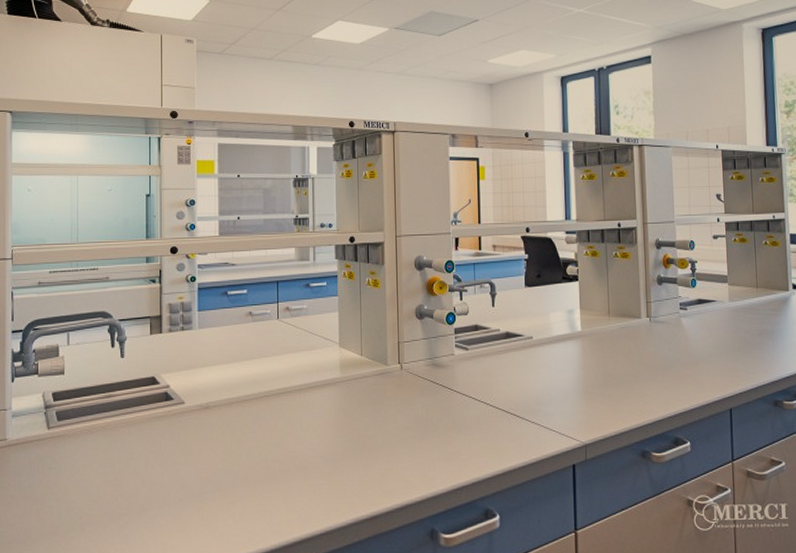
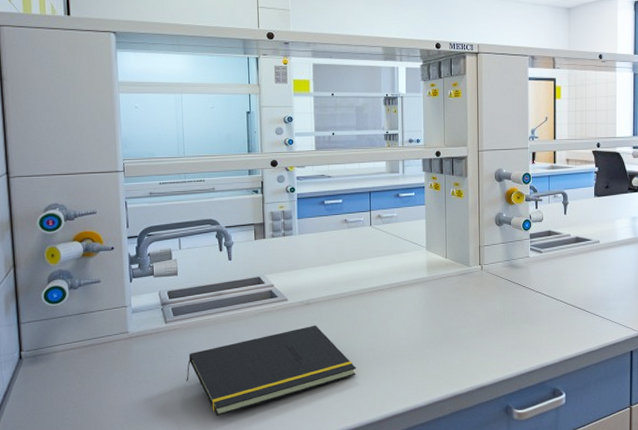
notepad: none [68,432,260,539] -> present [186,325,356,416]

